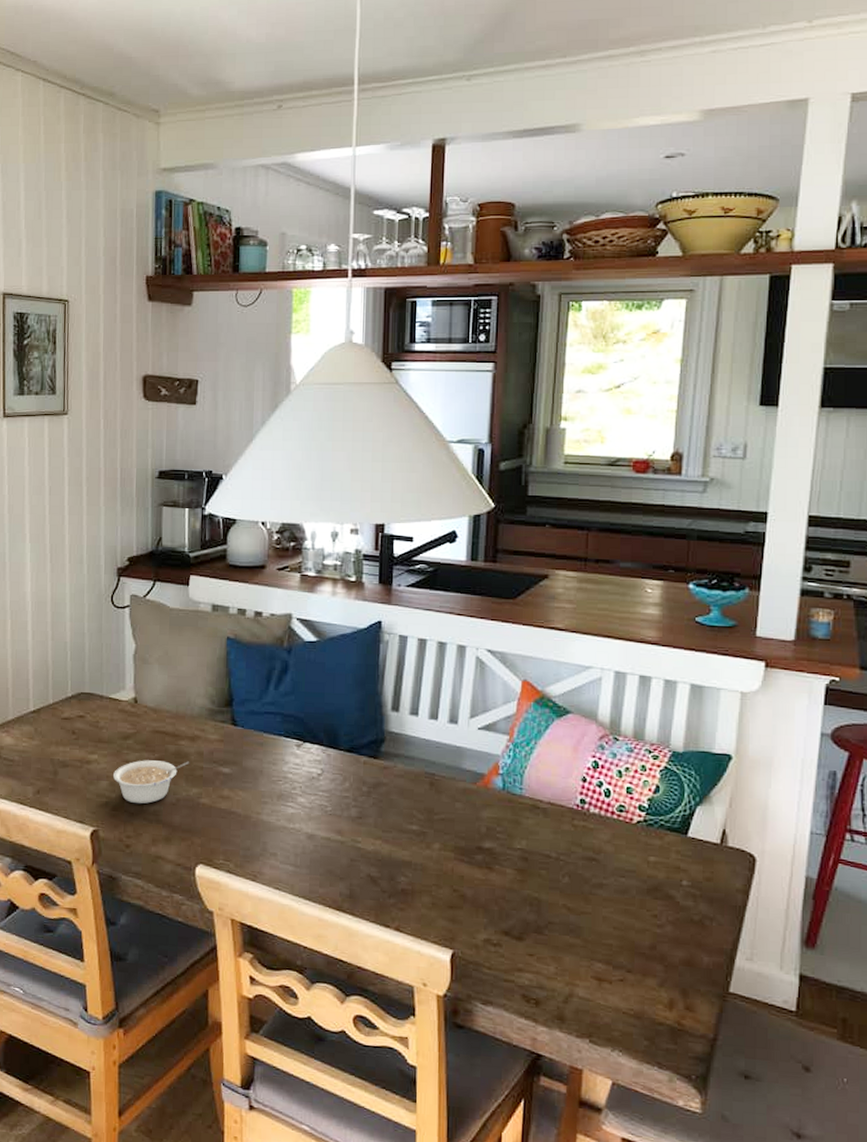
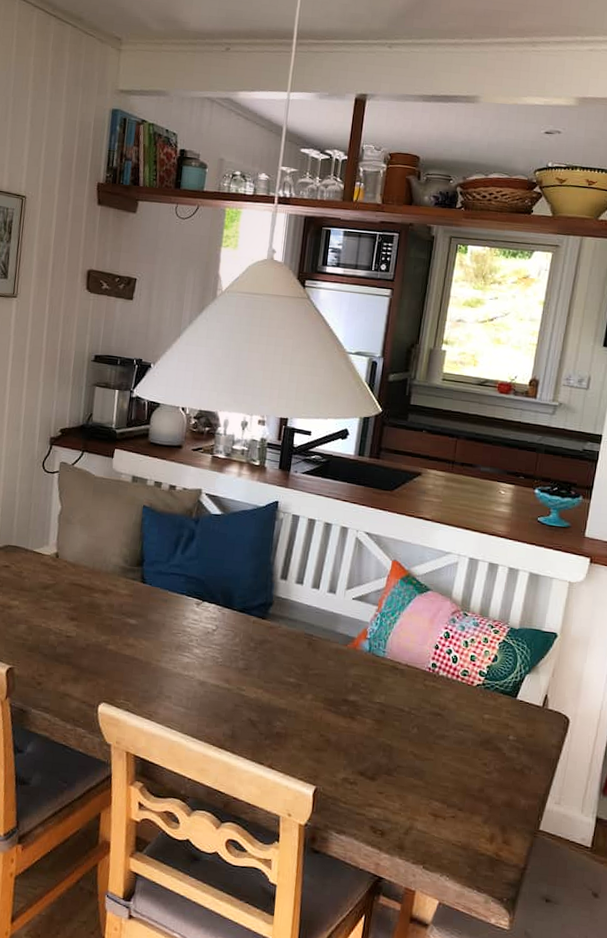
legume: present [113,760,190,804] -> none [31,608,101,647]

